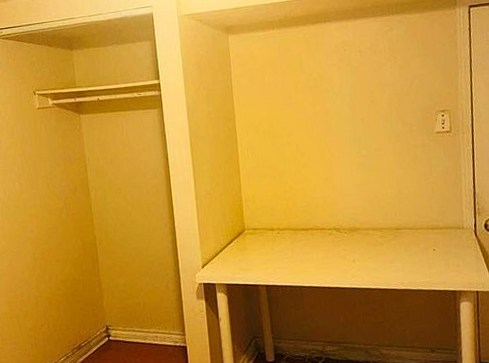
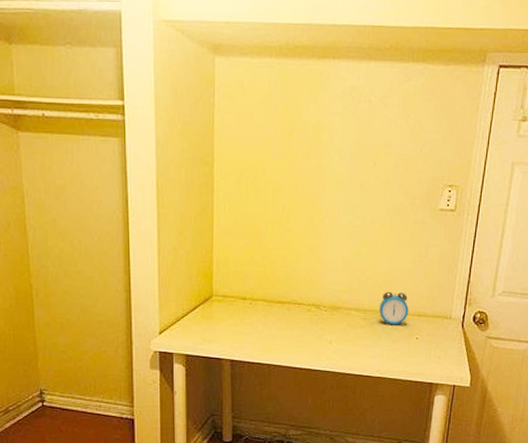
alarm clock: none [394,209,422,240] -> present [380,291,409,325]

